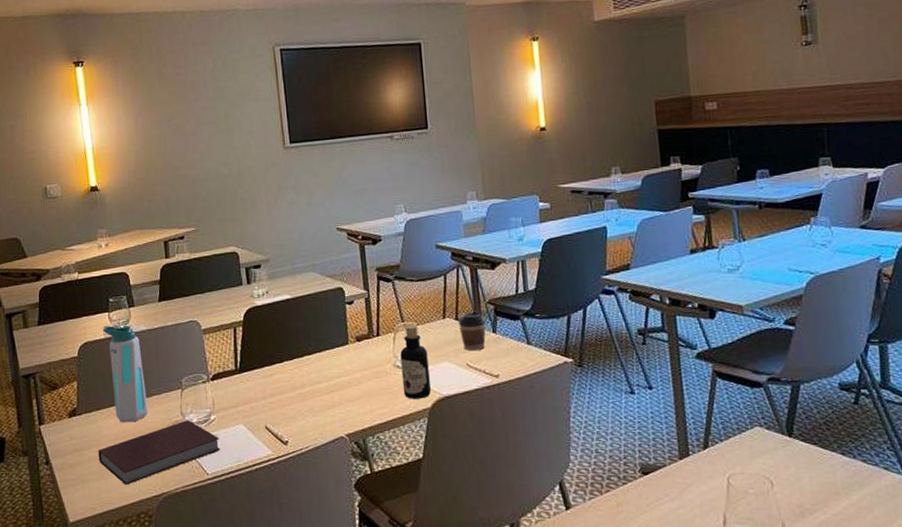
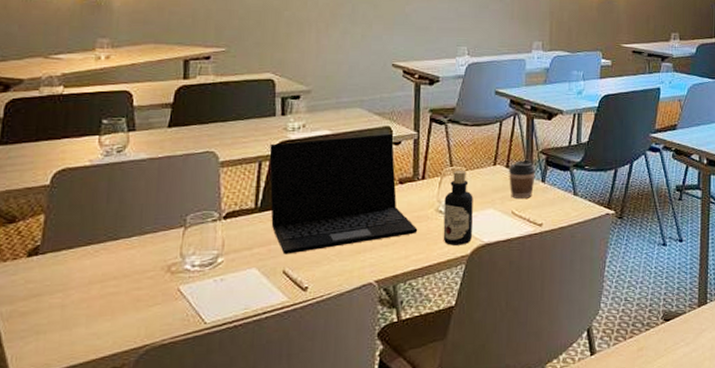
notebook: present [98,420,220,486] -> none [63,262,225,337]
water bottle: present [103,324,149,423] -> none [89,151,139,265]
laptop: none [241,294,379,411] -> present [269,133,418,255]

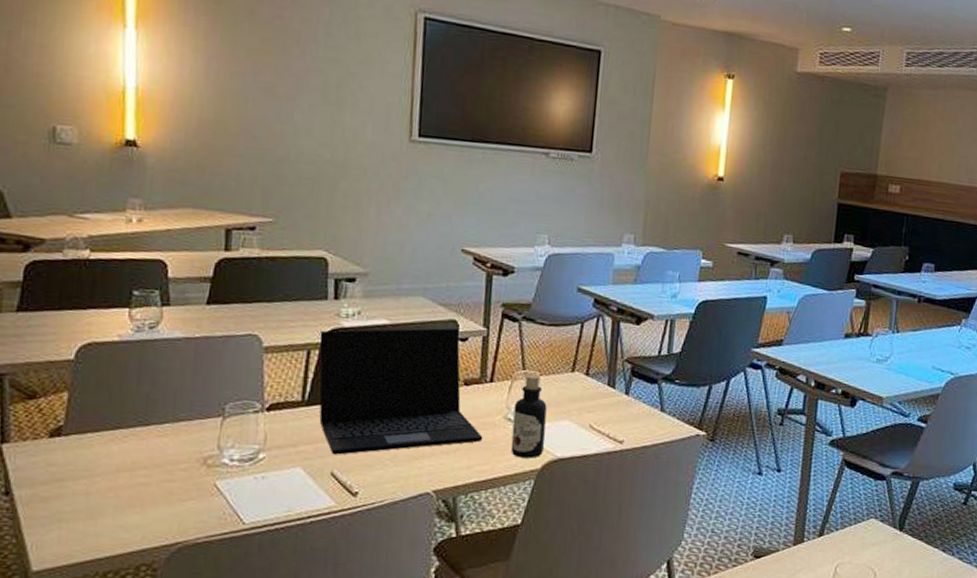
coffee cup: present [508,158,536,200] -> none [587,366,619,412]

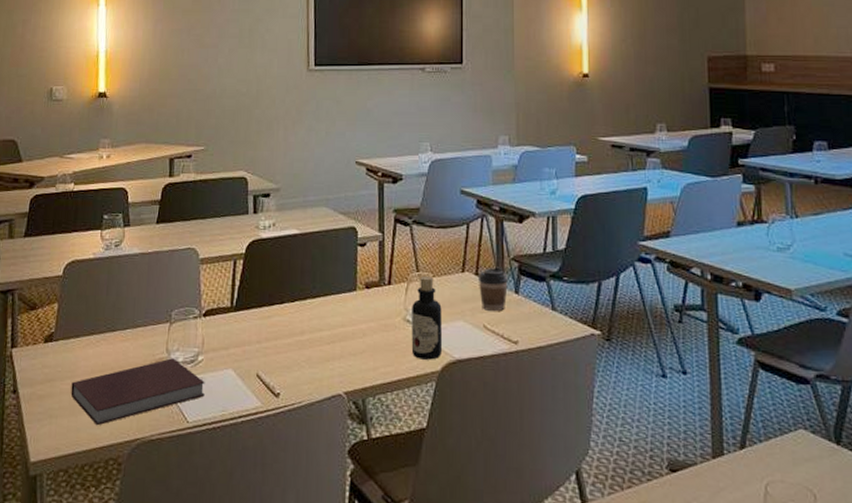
notebook: none [87,456,267,530] -> present [70,358,205,426]
laptop: present [319,328,483,455] -> none [243,234,386,357]
coffee cup: none [587,366,619,412] -> present [477,265,508,312]

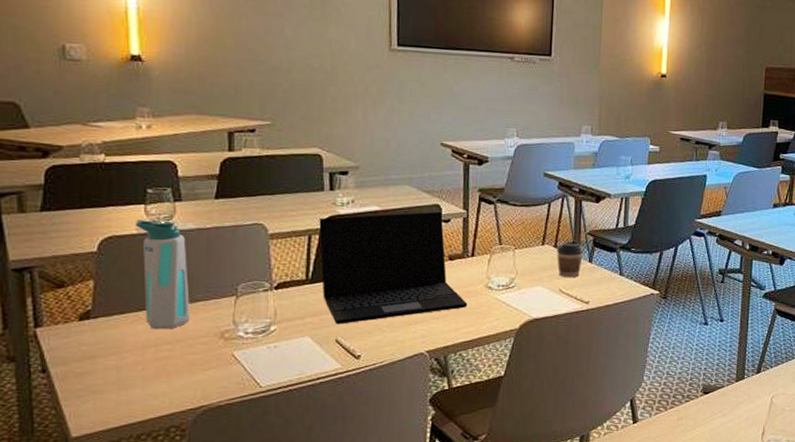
notebook: present [70,358,205,426] -> none [118,330,279,398]
water bottle: none [93,245,132,355] -> present [136,220,191,330]
laptop: none [243,234,386,357] -> present [319,211,468,324]
bottle: present [411,275,443,360] -> none [492,248,522,320]

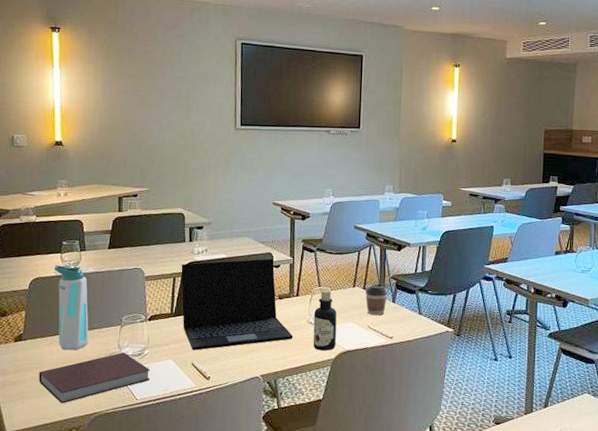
notebook: none [118,330,279,398] -> present [39,352,150,404]
bottle: none [492,248,522,320] -> present [313,289,337,351]

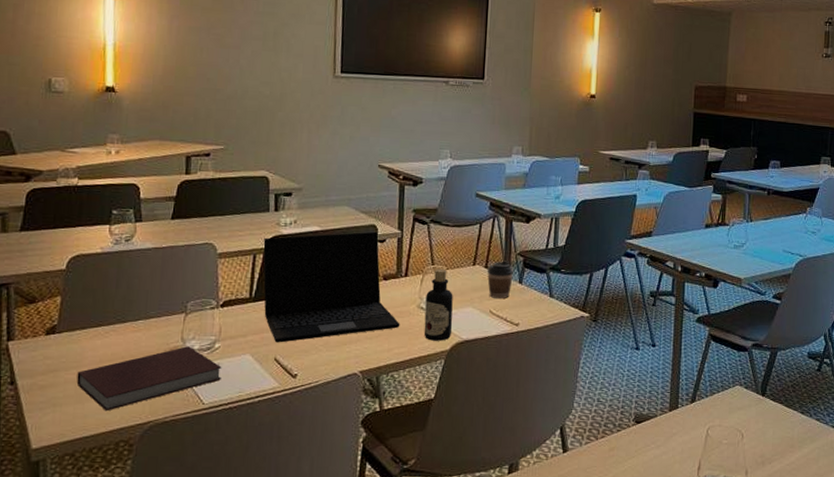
water bottle: present [54,265,89,351] -> none [101,239,144,345]

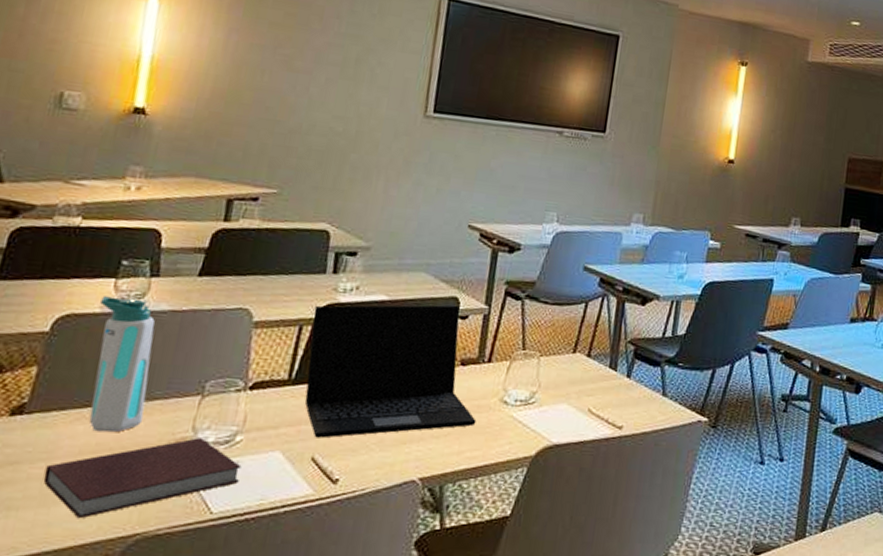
water bottle: none [101,239,144,345] -> present [89,296,155,433]
bottle: present [423,268,453,341] -> none [504,354,546,444]
coffee cup: present [487,259,514,299] -> none [589,347,622,396]

